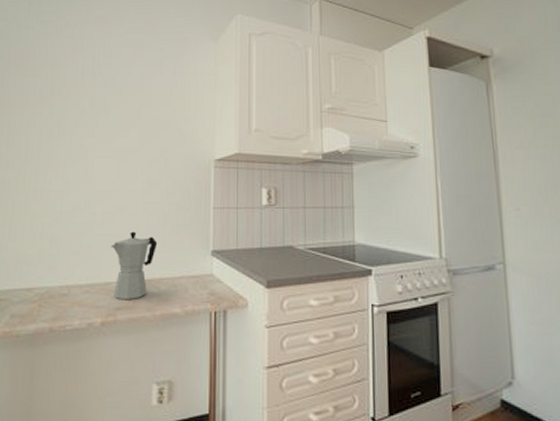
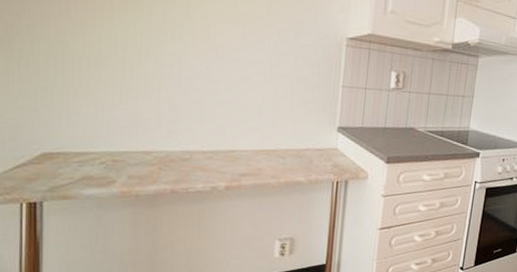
moka pot: present [110,231,158,301] -> none [235,103,285,168]

